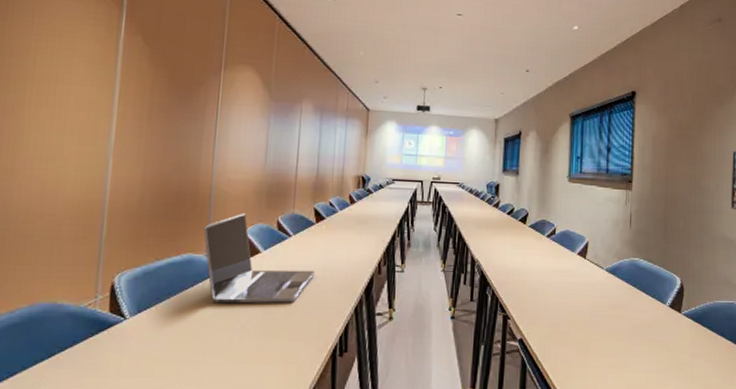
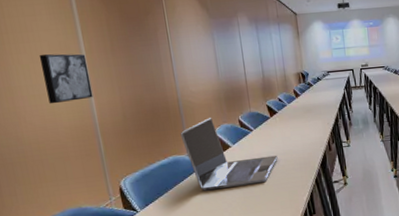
wall art: none [56,110,116,171] -> present [38,53,94,104]

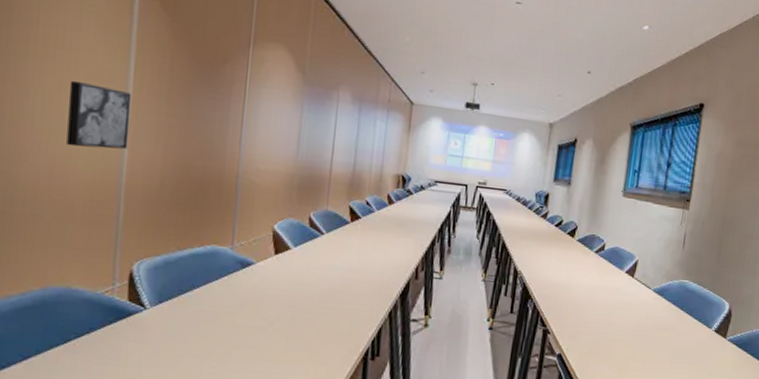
laptop: present [180,118,278,191] -> none [228,206,348,304]

